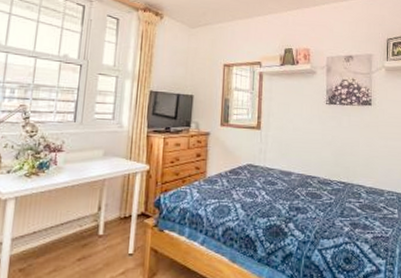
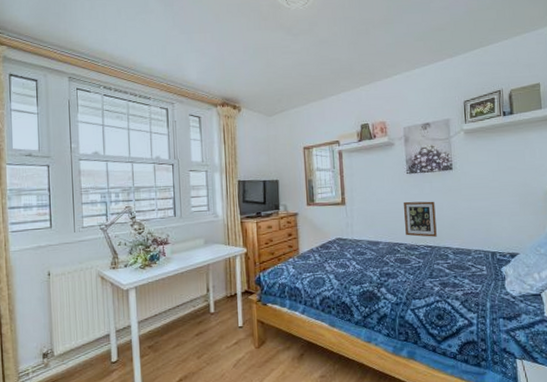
picture frame: none [320,132,352,173] -> present [404,201,437,237]

